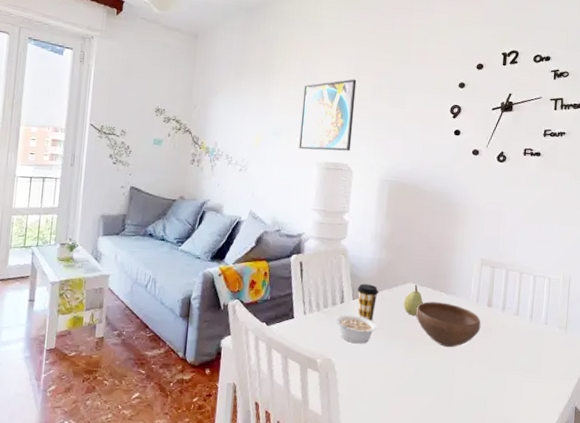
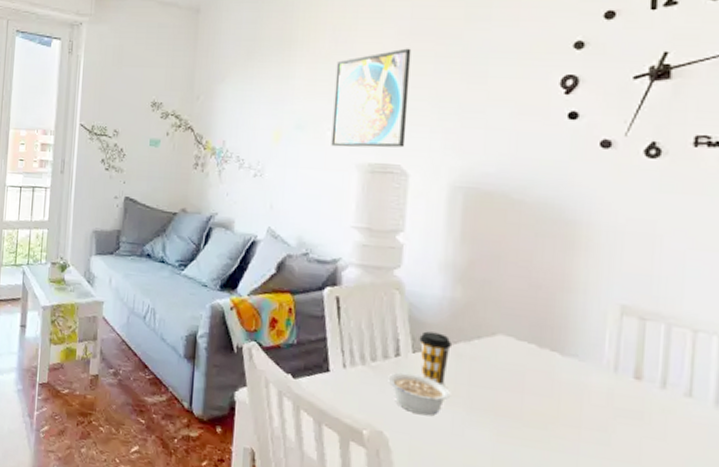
fruit: present [404,285,423,315] -> none [492,338,523,383]
bowl: present [415,301,481,347] -> none [510,364,623,436]

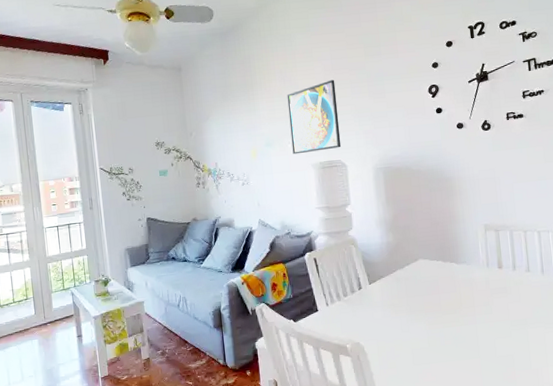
legume: present [388,372,450,416] -> none [357,298,397,325]
coffee cup: present [419,331,451,386] -> none [372,267,392,302]

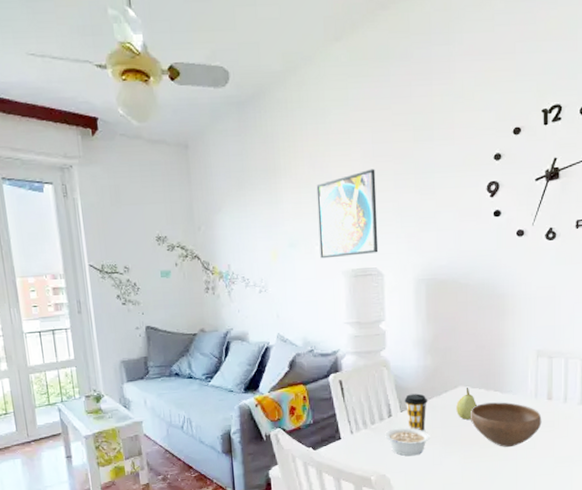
legume: none [357,298,397,325] -> present [385,427,430,456]
coffee cup: none [372,267,392,302] -> present [404,393,427,432]
fruit: none [418,260,436,289] -> present [456,388,477,420]
bowl: none [430,272,496,313] -> present [470,402,542,447]

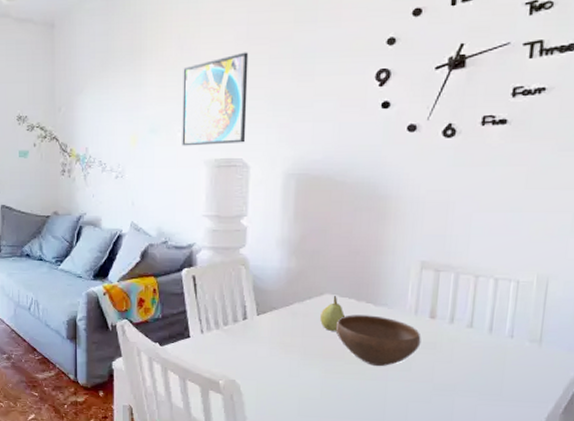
legume: present [385,427,430,456] -> none [238,332,288,364]
coffee cup: present [404,393,427,432] -> none [262,297,288,339]

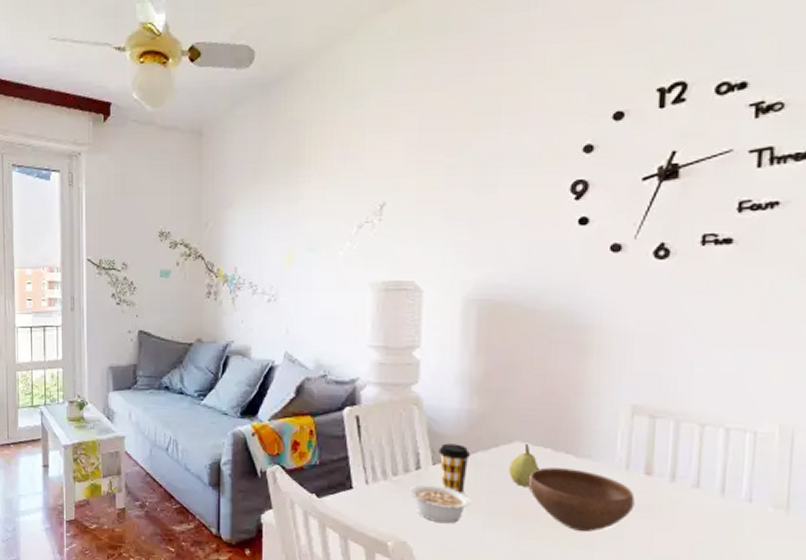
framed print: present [182,52,249,146] -> none [344,161,421,267]
legume: none [238,332,288,364] -> present [410,484,470,524]
coffee cup: none [262,297,288,339] -> present [438,443,470,495]

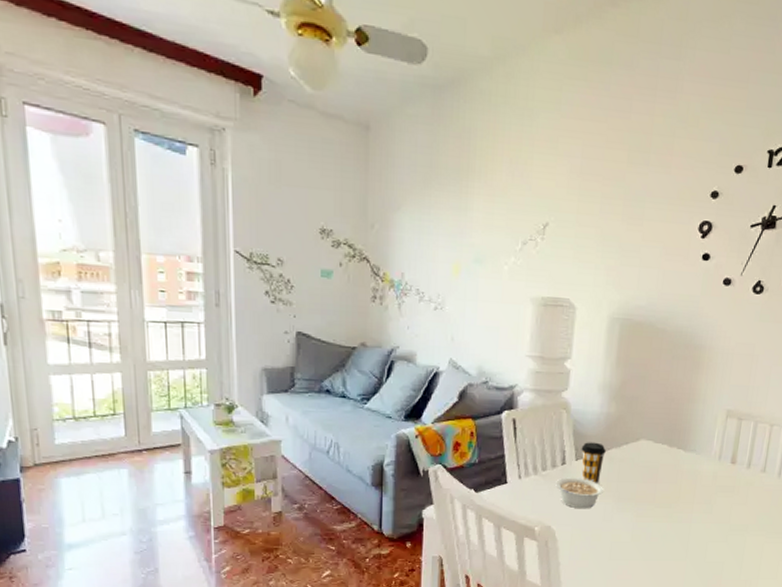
fruit: present [509,444,539,487] -> none [635,442,657,476]
bowl: present [528,467,635,532] -> none [648,460,723,509]

